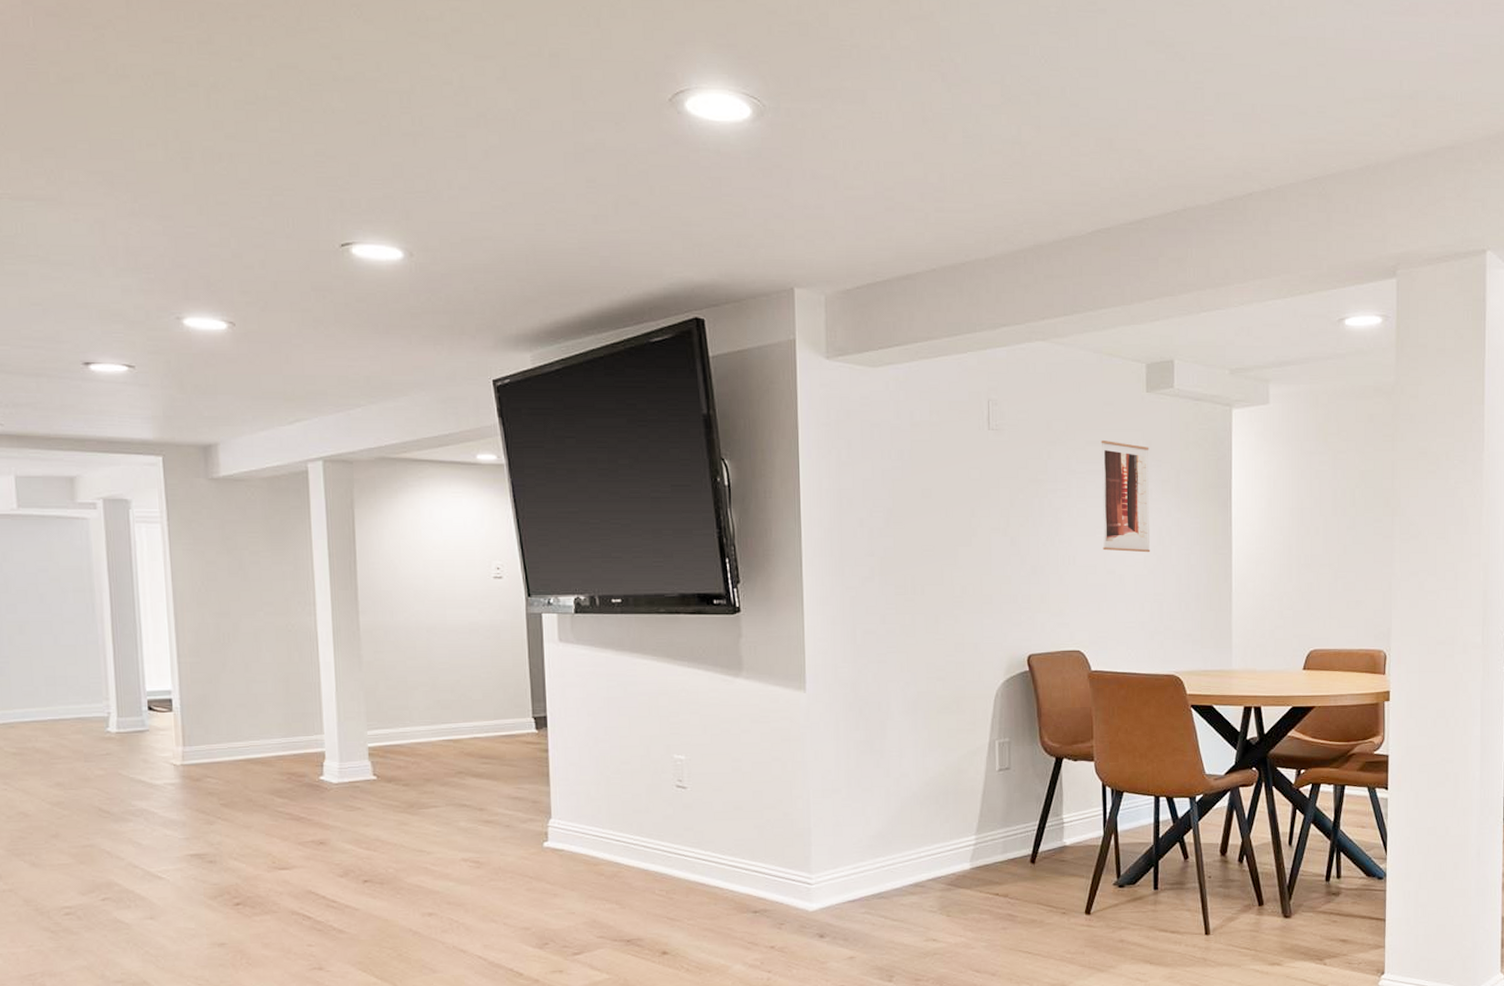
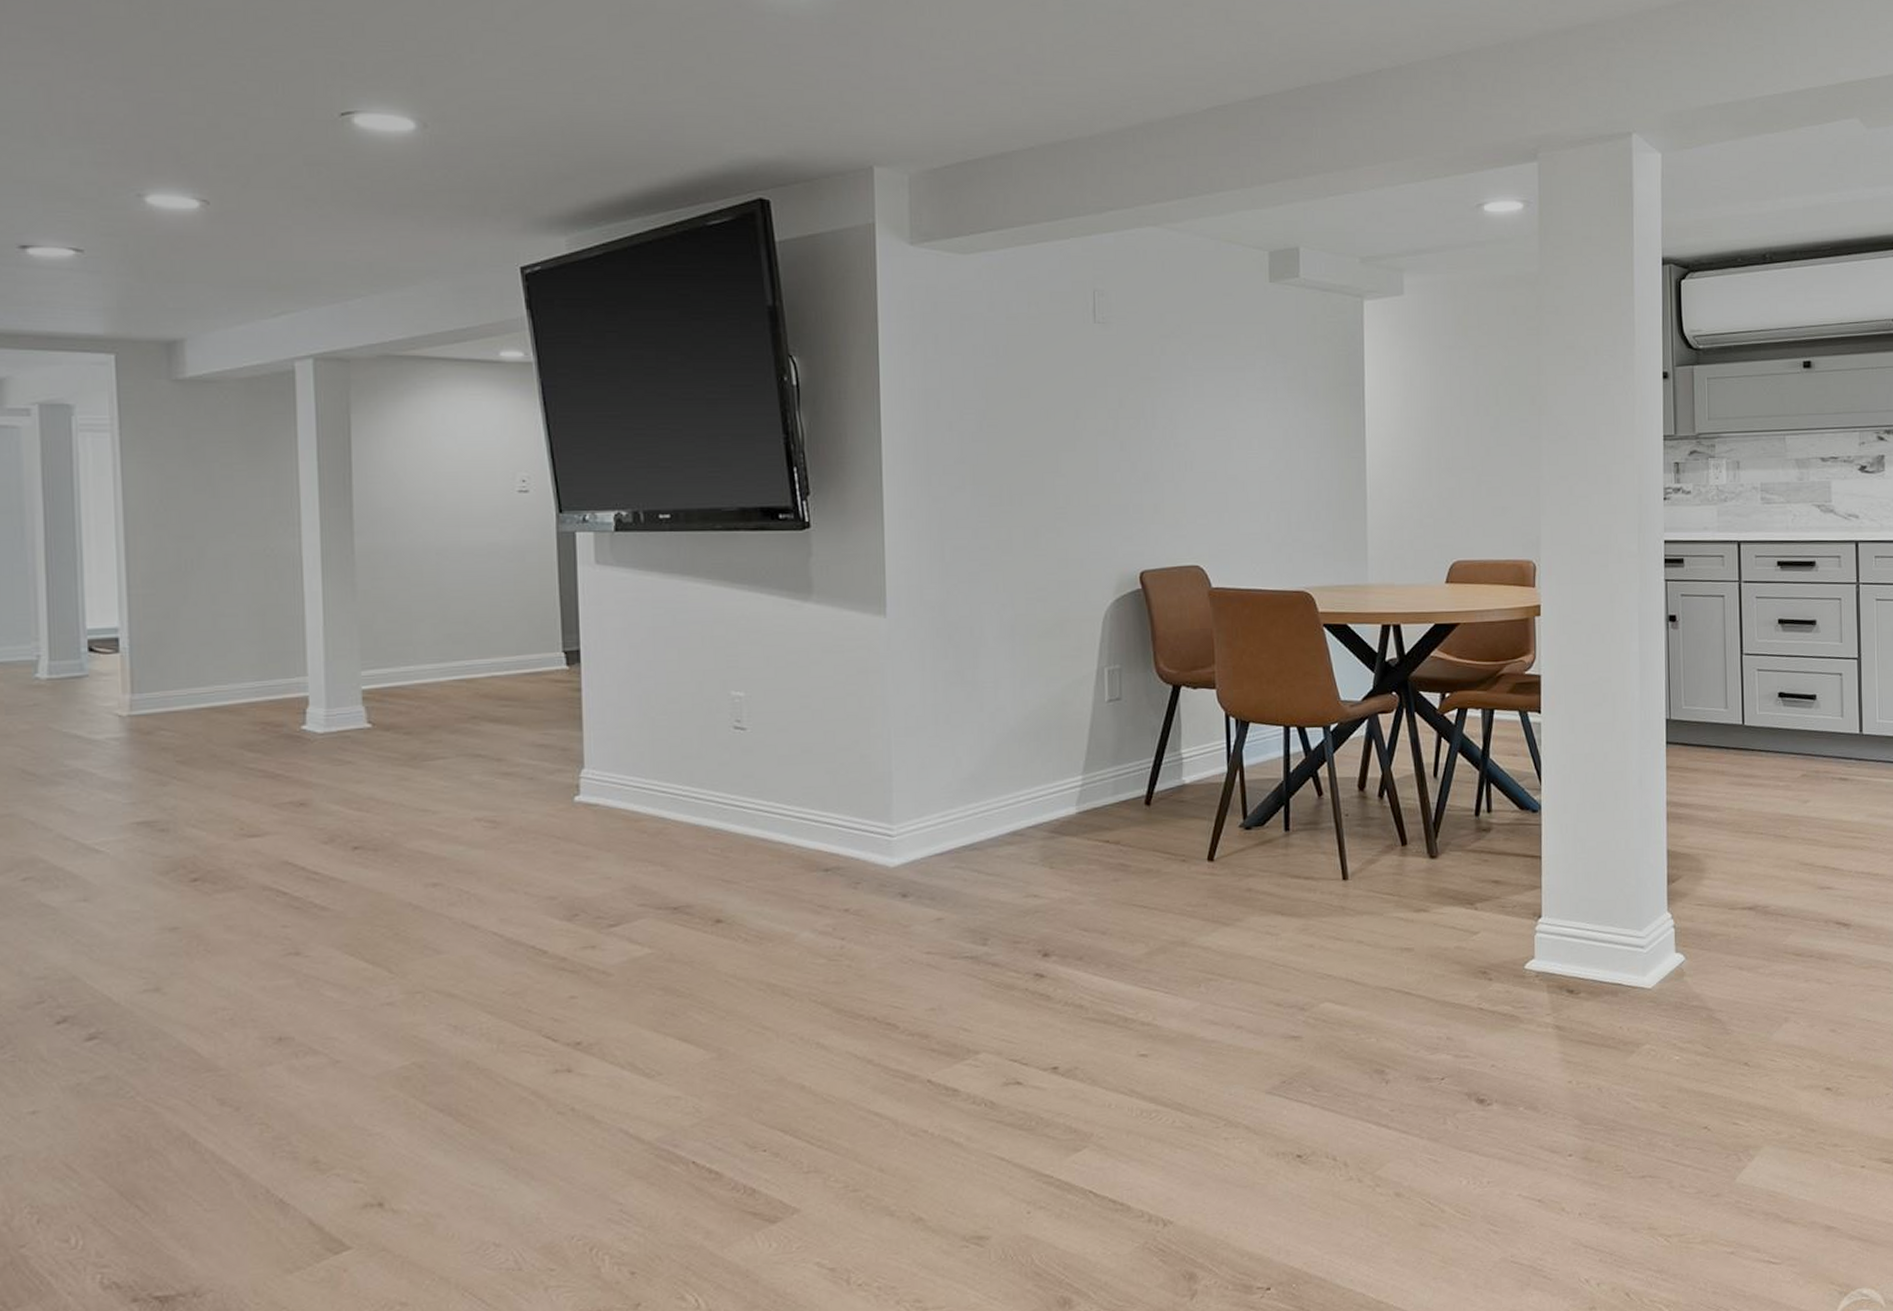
wall art: present [1101,441,1151,553] -> none [1219,335,1276,457]

